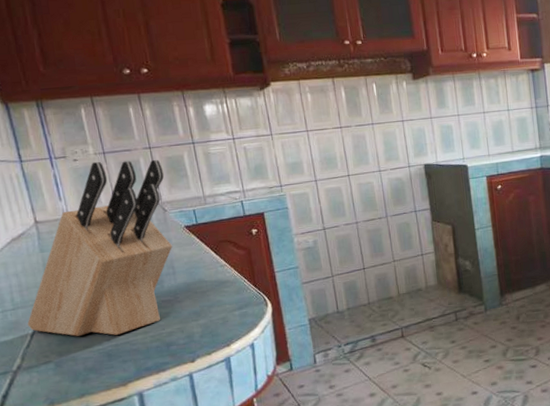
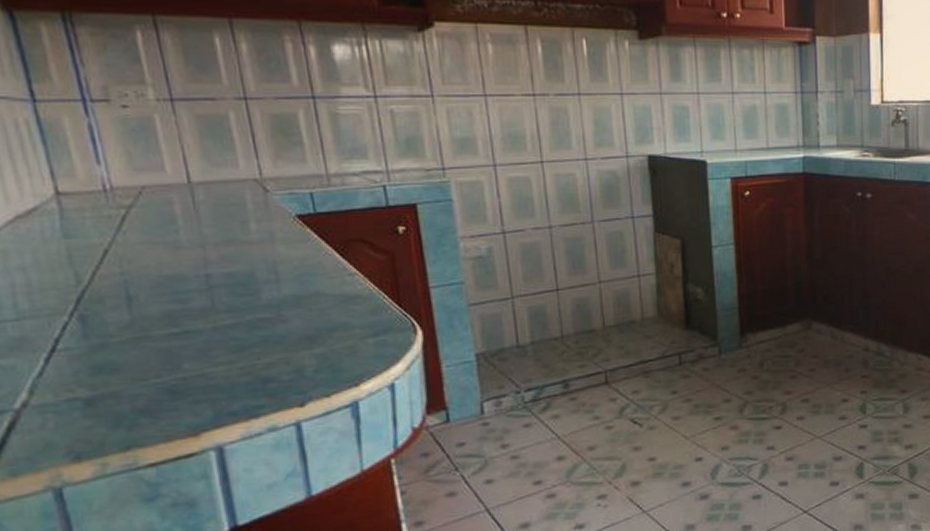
knife block: present [27,159,172,336] -> none [39,111,276,364]

